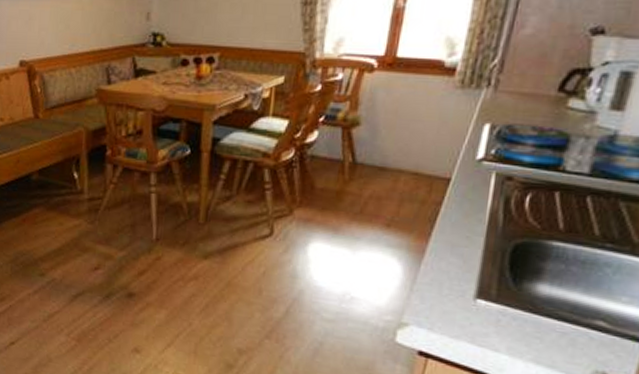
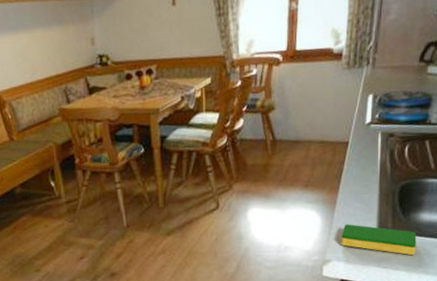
dish sponge: none [425,281,529,337] -> present [341,224,417,256]

